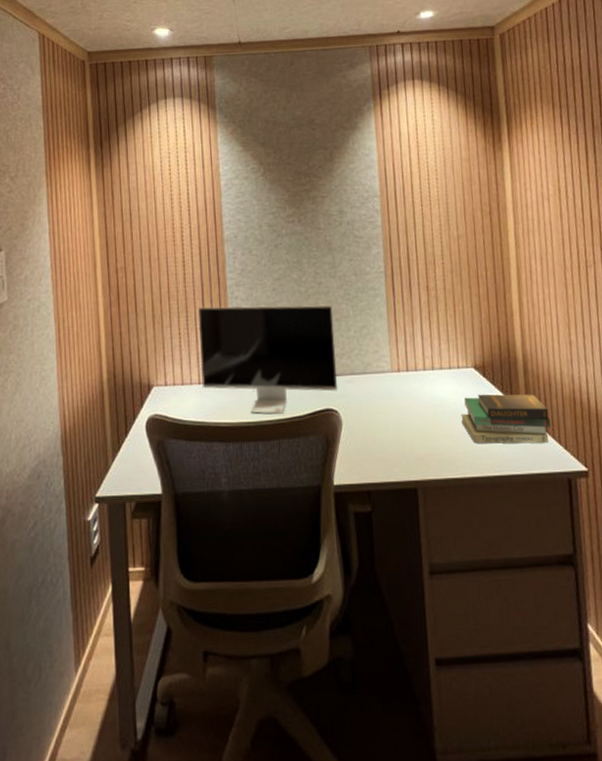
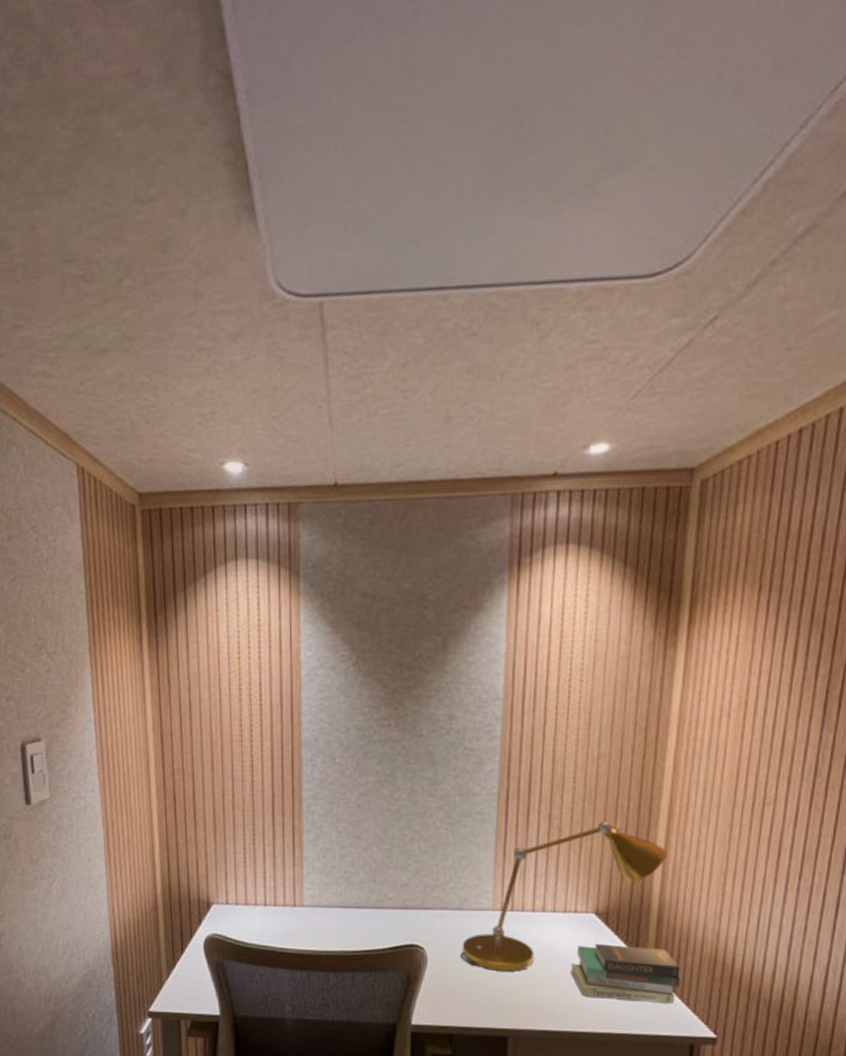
monitor: present [198,305,337,414] -> none [267,821,429,945]
desk lamp: none [369,288,522,427] -> present [460,820,667,972]

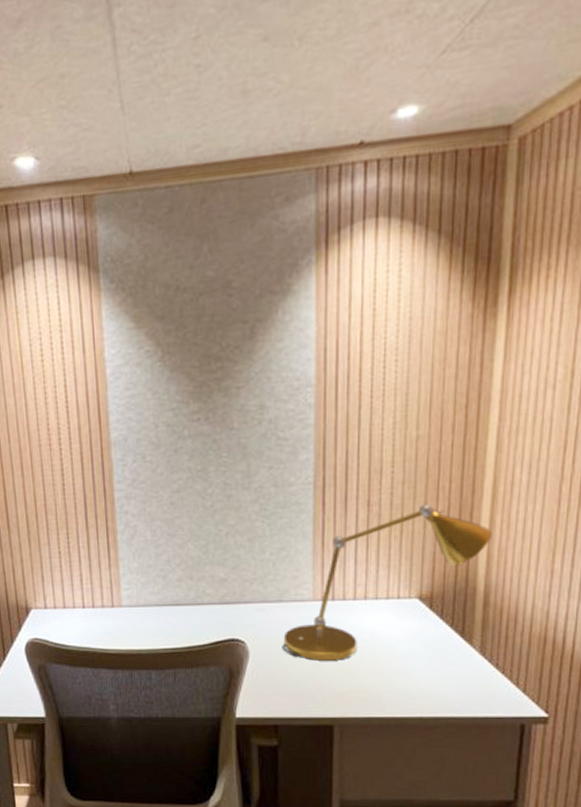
books: present [570,943,681,1005] -> none [395,628,510,686]

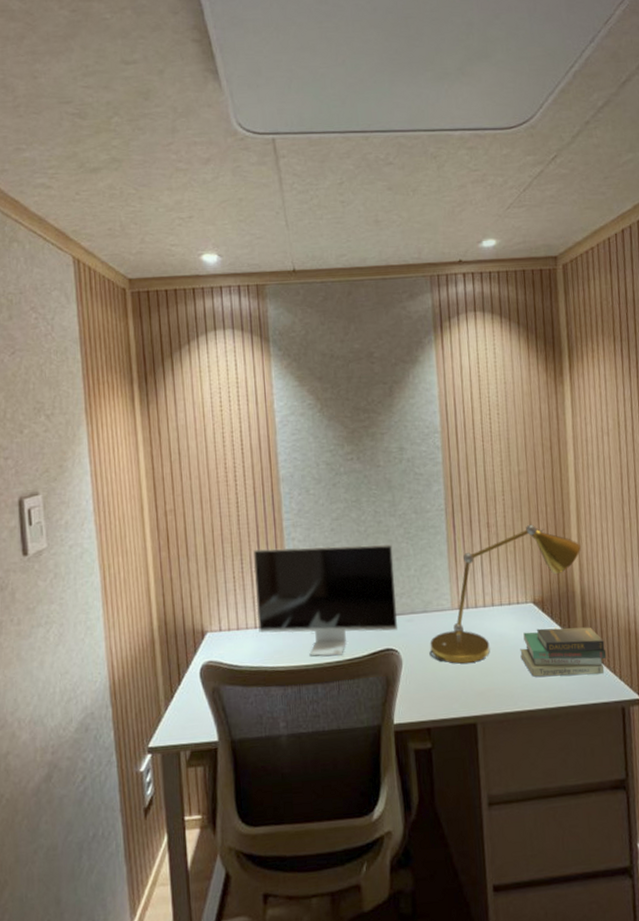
monitor: none [81,522,246,642] -> present [254,544,397,656]
books: none [395,628,510,686] -> present [520,627,607,677]

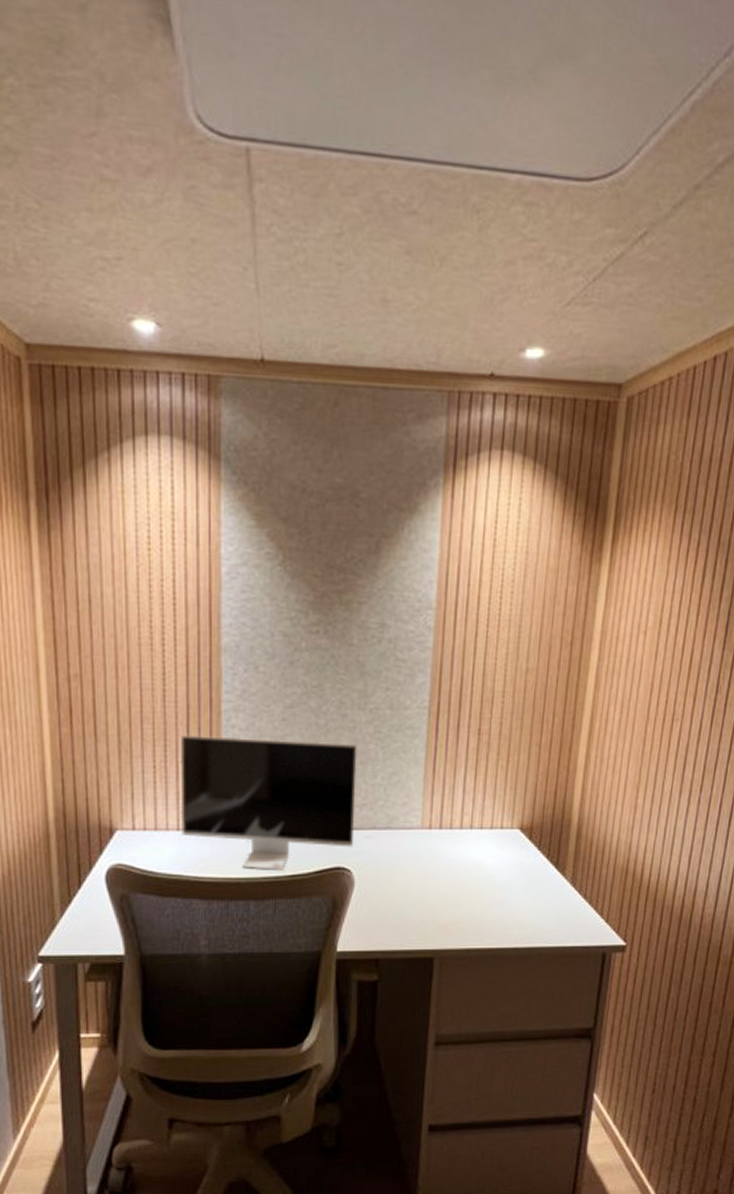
desk lamp: present [429,524,581,664] -> none [388,735,587,891]
books: present [520,627,607,677] -> none [495,859,596,916]

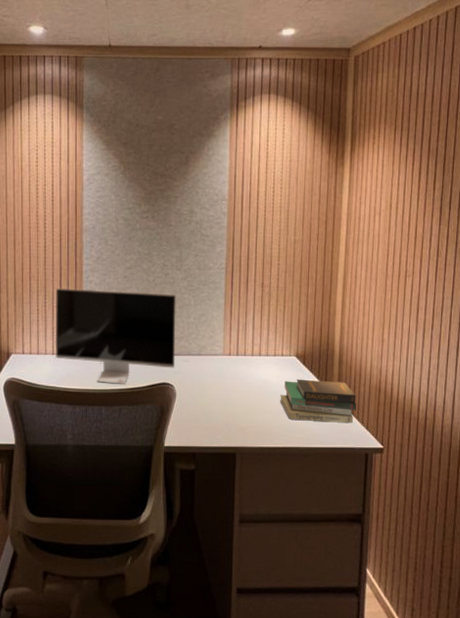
books: none [495,859,596,916] -> present [280,379,357,424]

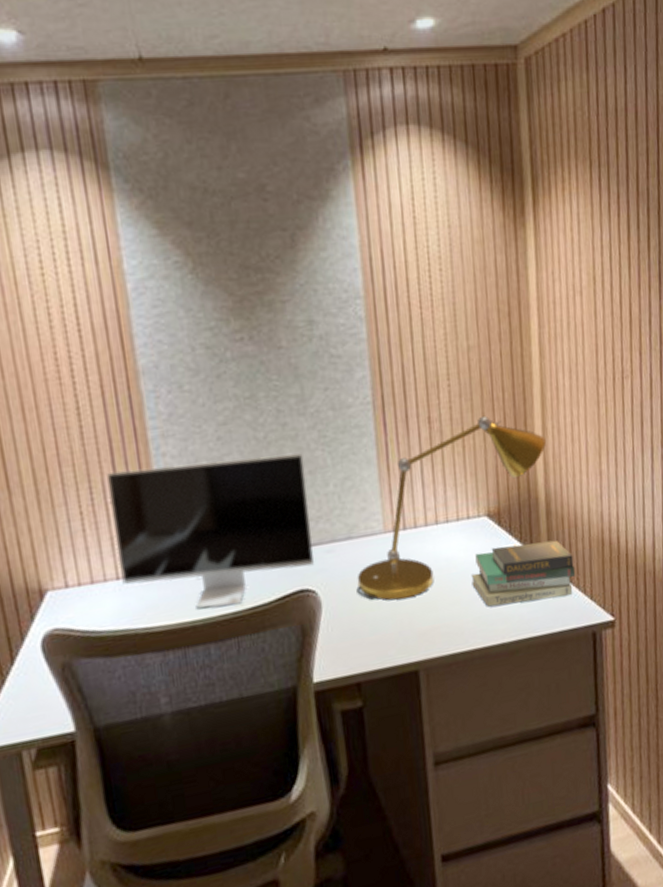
desk lamp: none [200,288,344,402] -> present [356,415,546,601]

